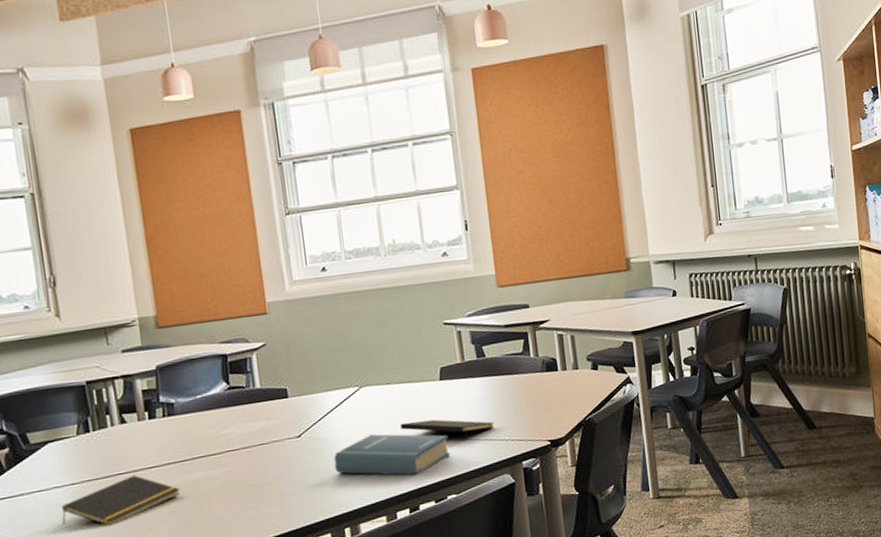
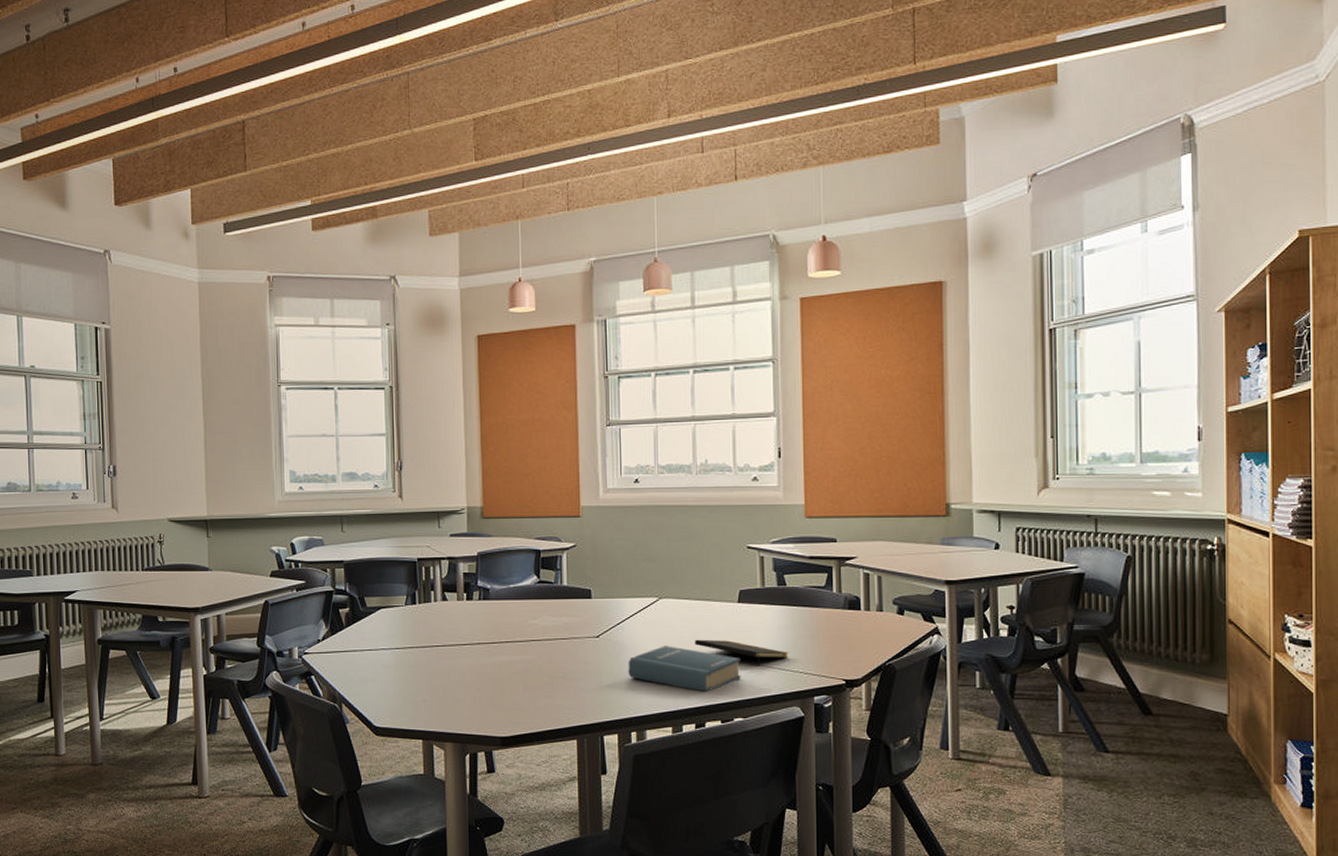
notepad: present [61,475,180,525] -> none [385,649,487,691]

